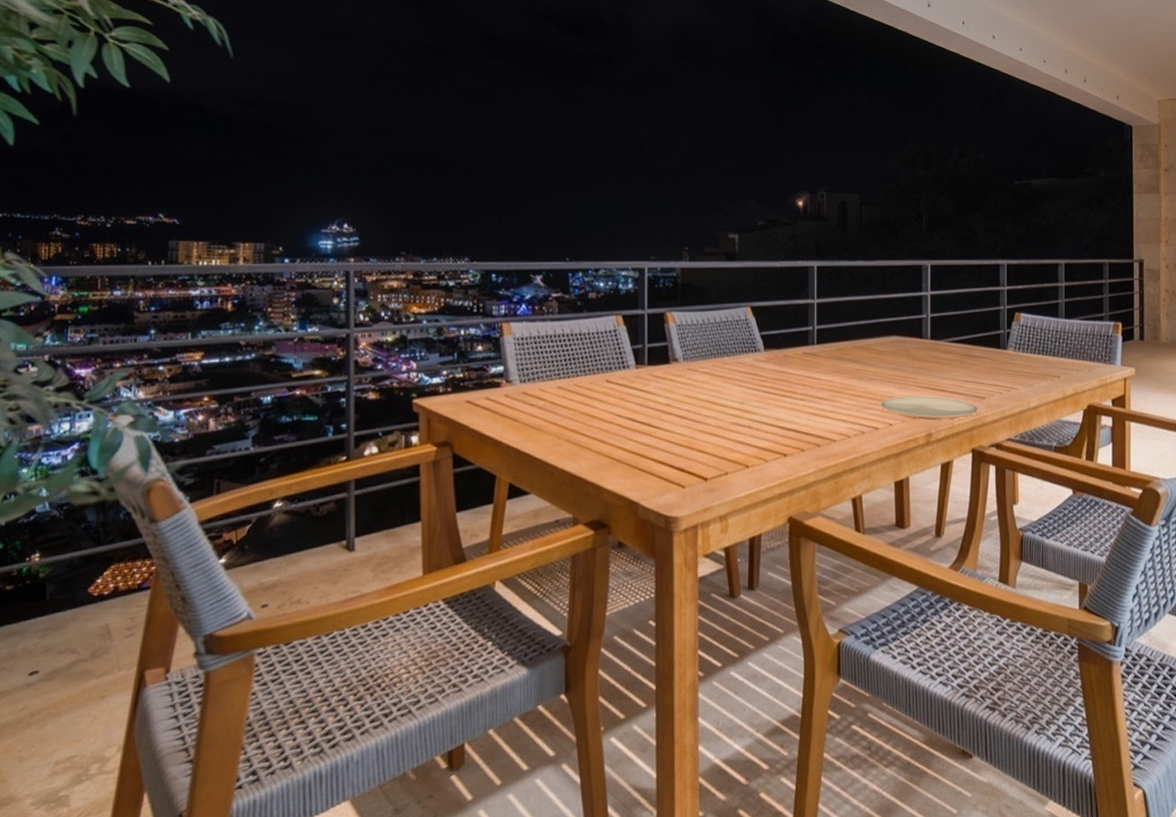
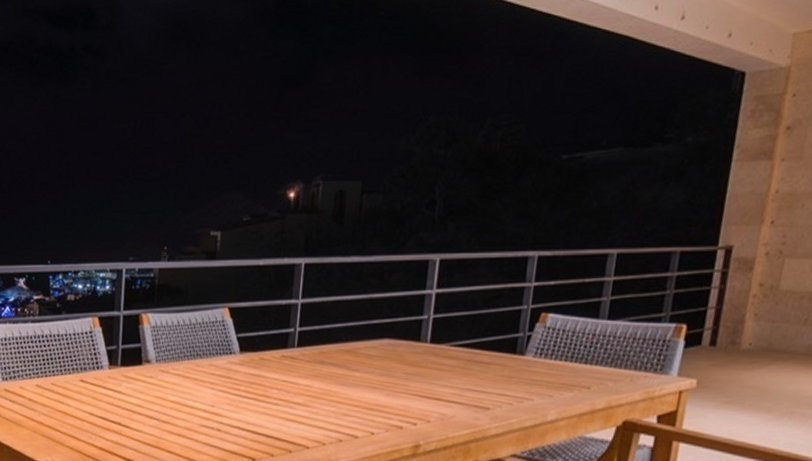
plate: present [881,395,978,420] -> none [363,403,479,431]

